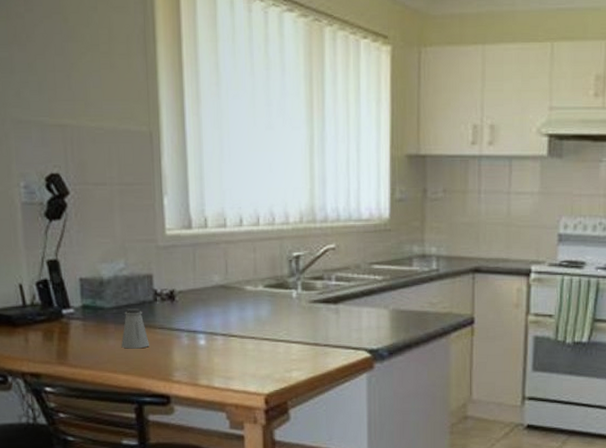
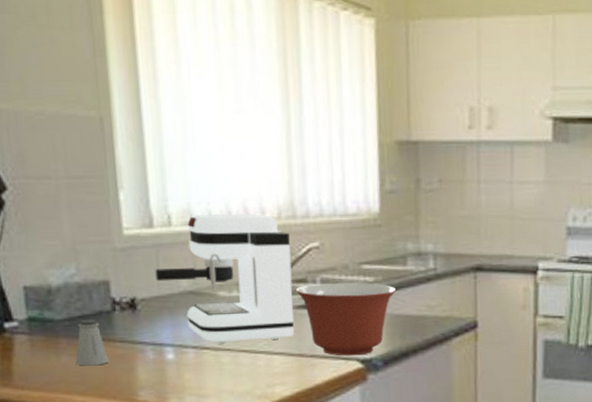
coffee maker: none [192,217,311,332] -> present [155,213,295,344]
mixing bowl: none [313,280,403,346] -> present [295,282,397,356]

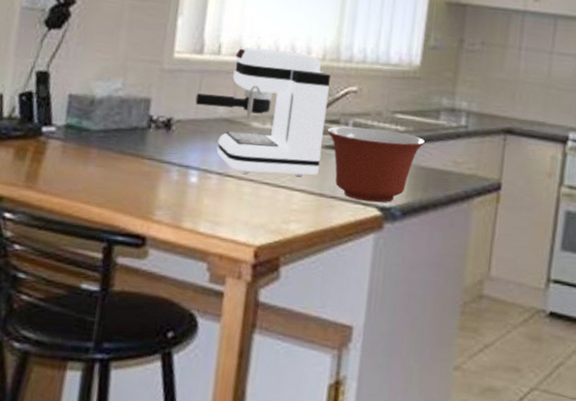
saltshaker: present [75,320,109,366] -> none [101,133,134,180]

